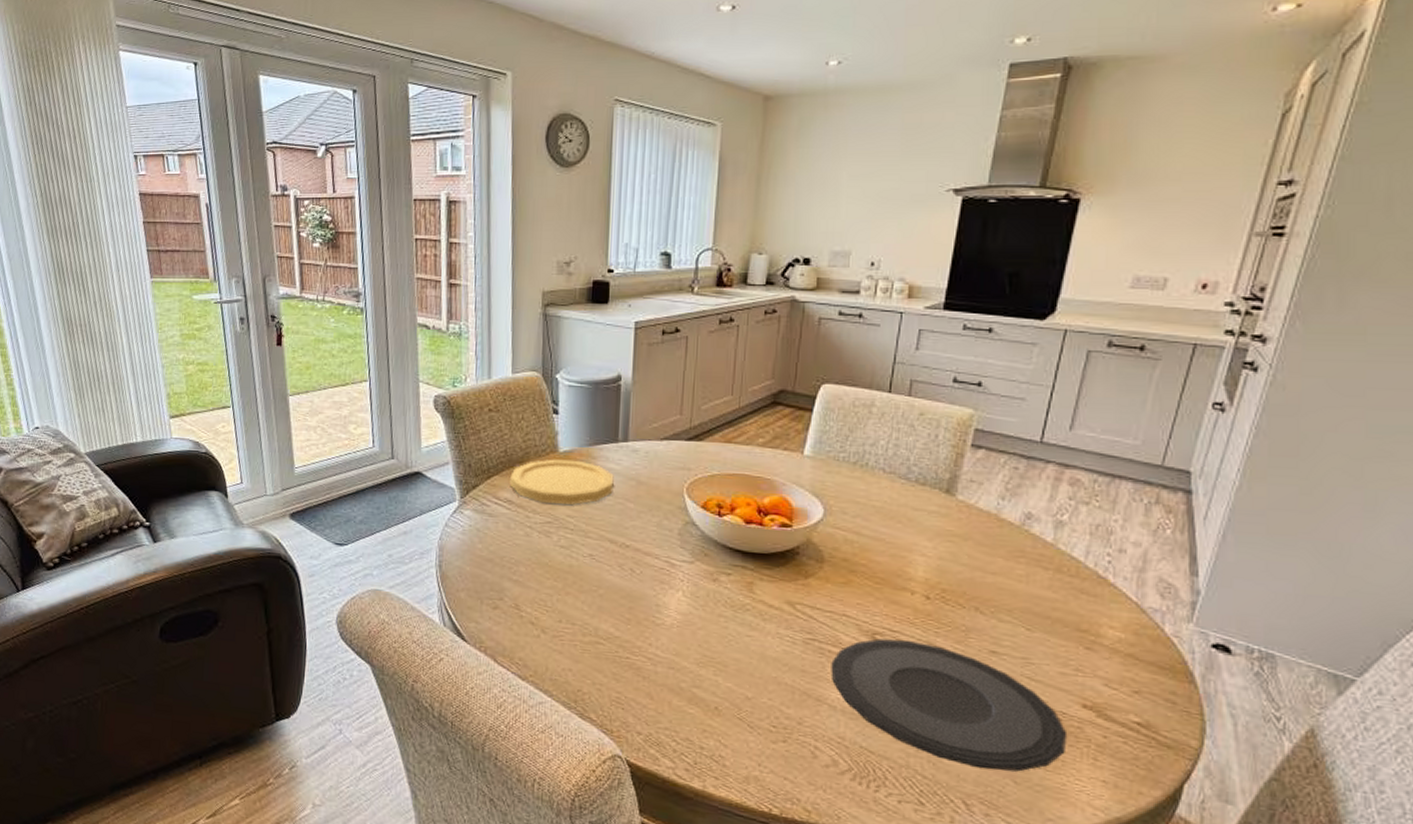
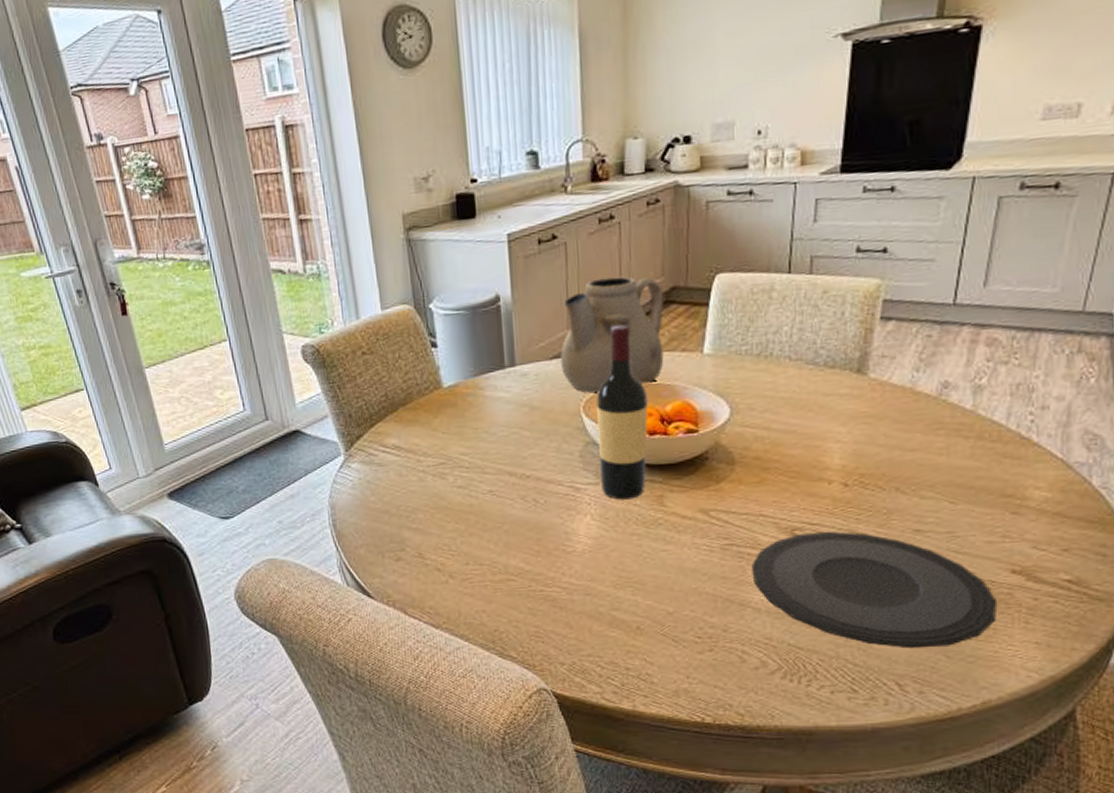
plate: present [510,459,614,505] -> none [395,393,506,444]
teapot: none [670,373,772,479] -> present [560,276,664,394]
wine bottle: none [696,418,748,582] -> present [596,325,648,500]

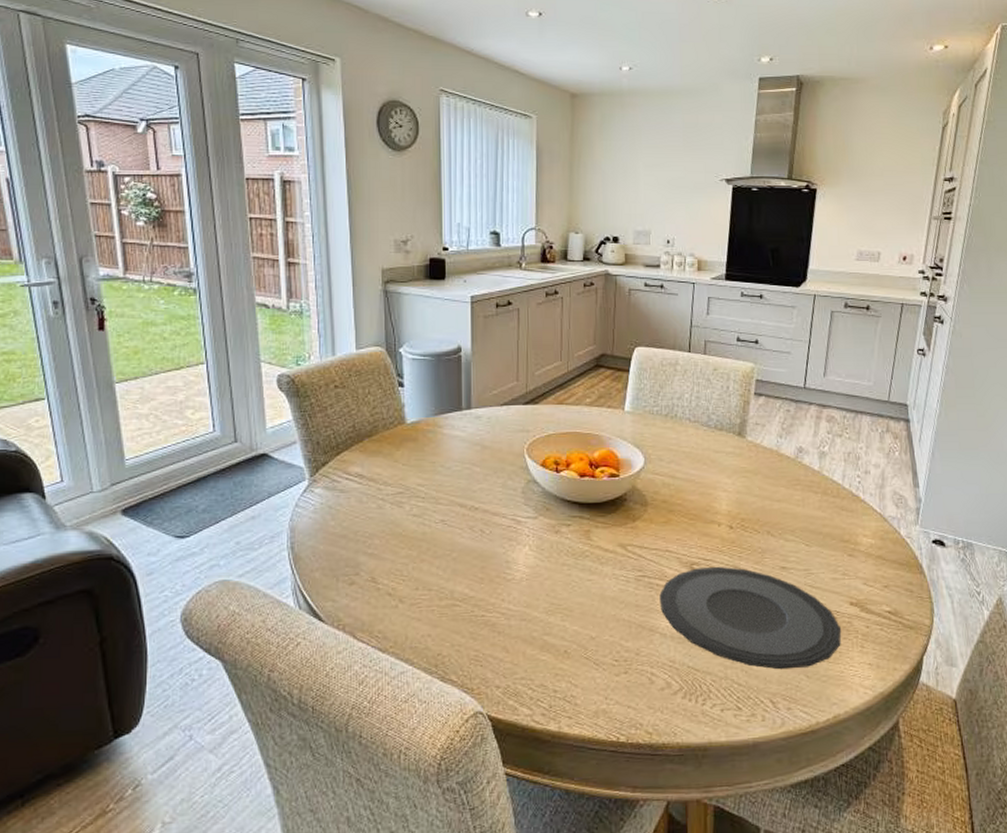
teapot: present [560,276,664,394] -> none [510,341,595,438]
wine bottle: present [596,325,648,500] -> none [538,382,580,533]

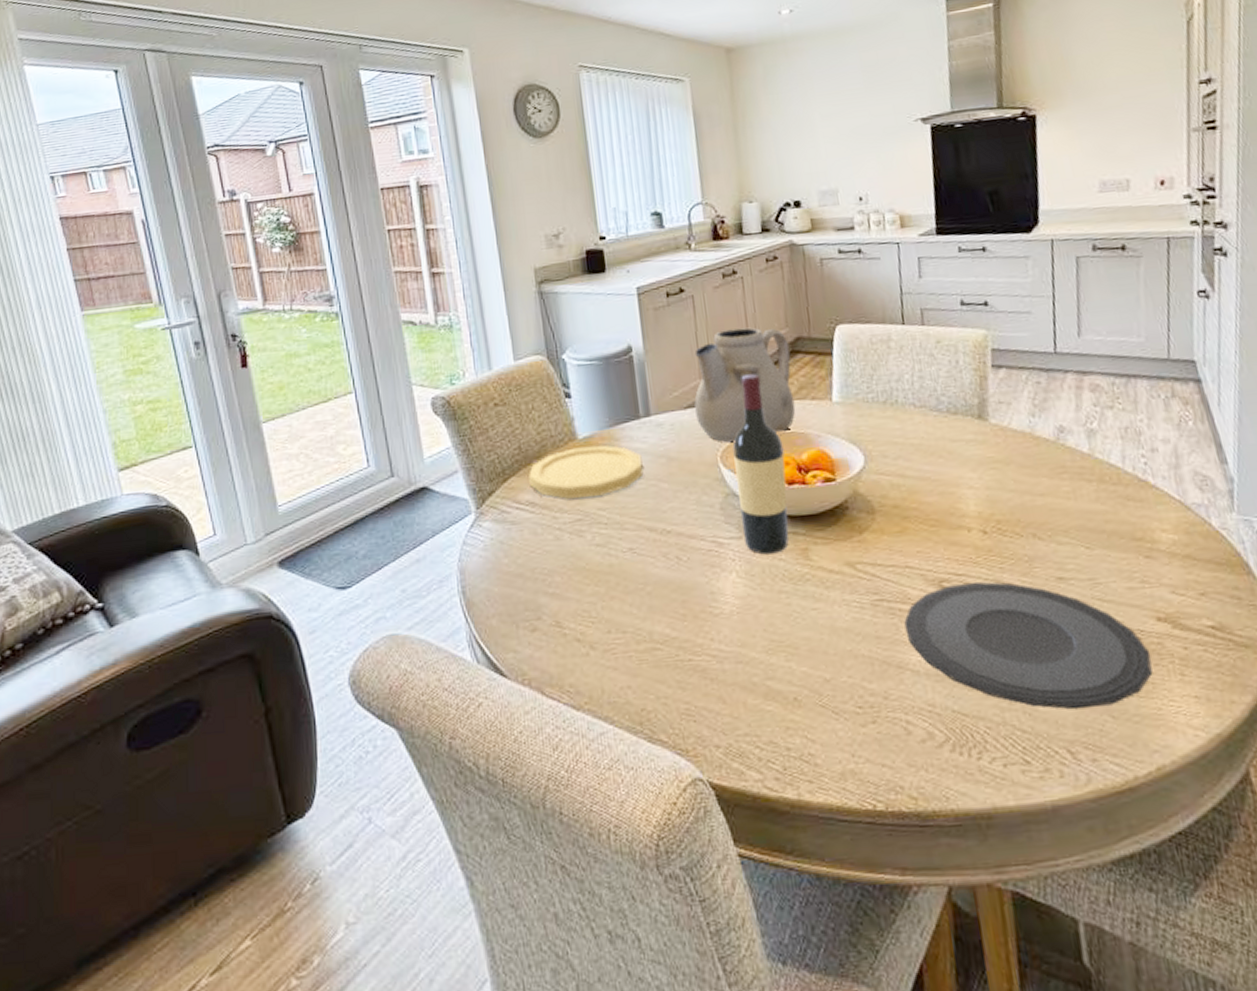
plate: none [360,430,460,474] -> present [529,445,644,499]
teapot: none [510,341,595,438] -> present [694,327,796,443]
wine bottle: none [538,382,580,533] -> present [732,374,789,555]

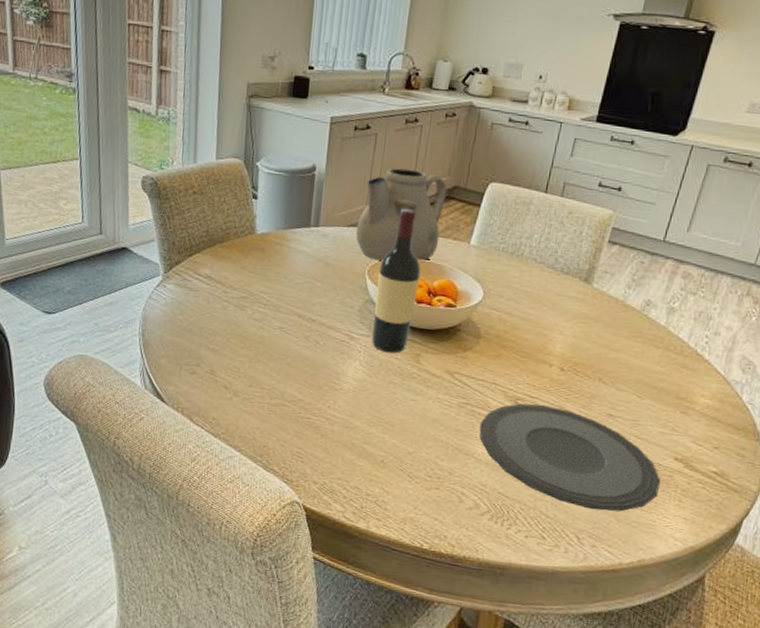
plate: present [529,445,644,499] -> none [210,240,305,282]

